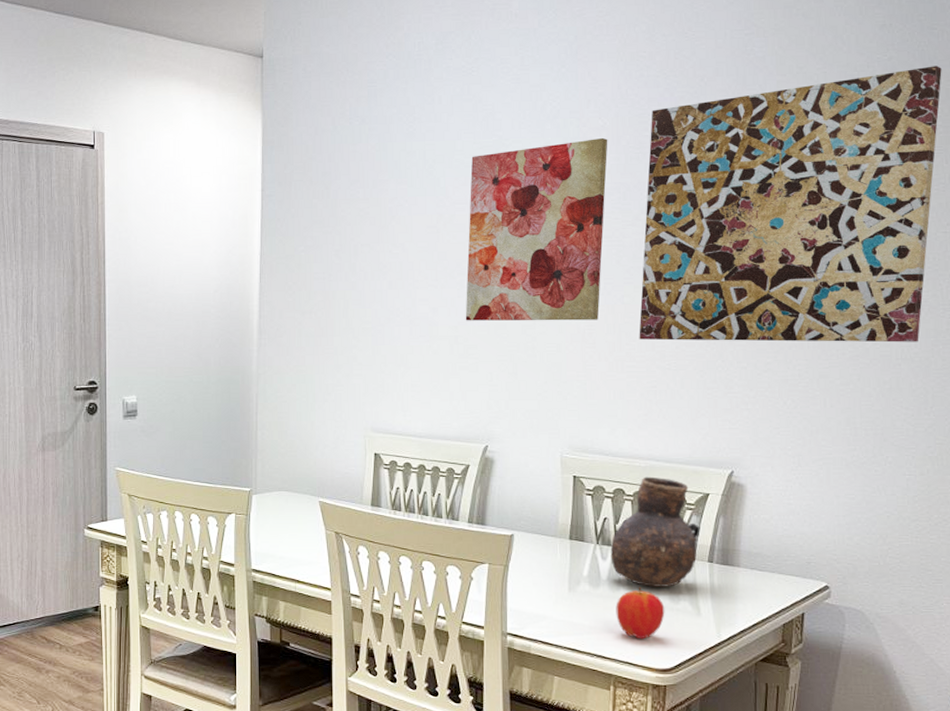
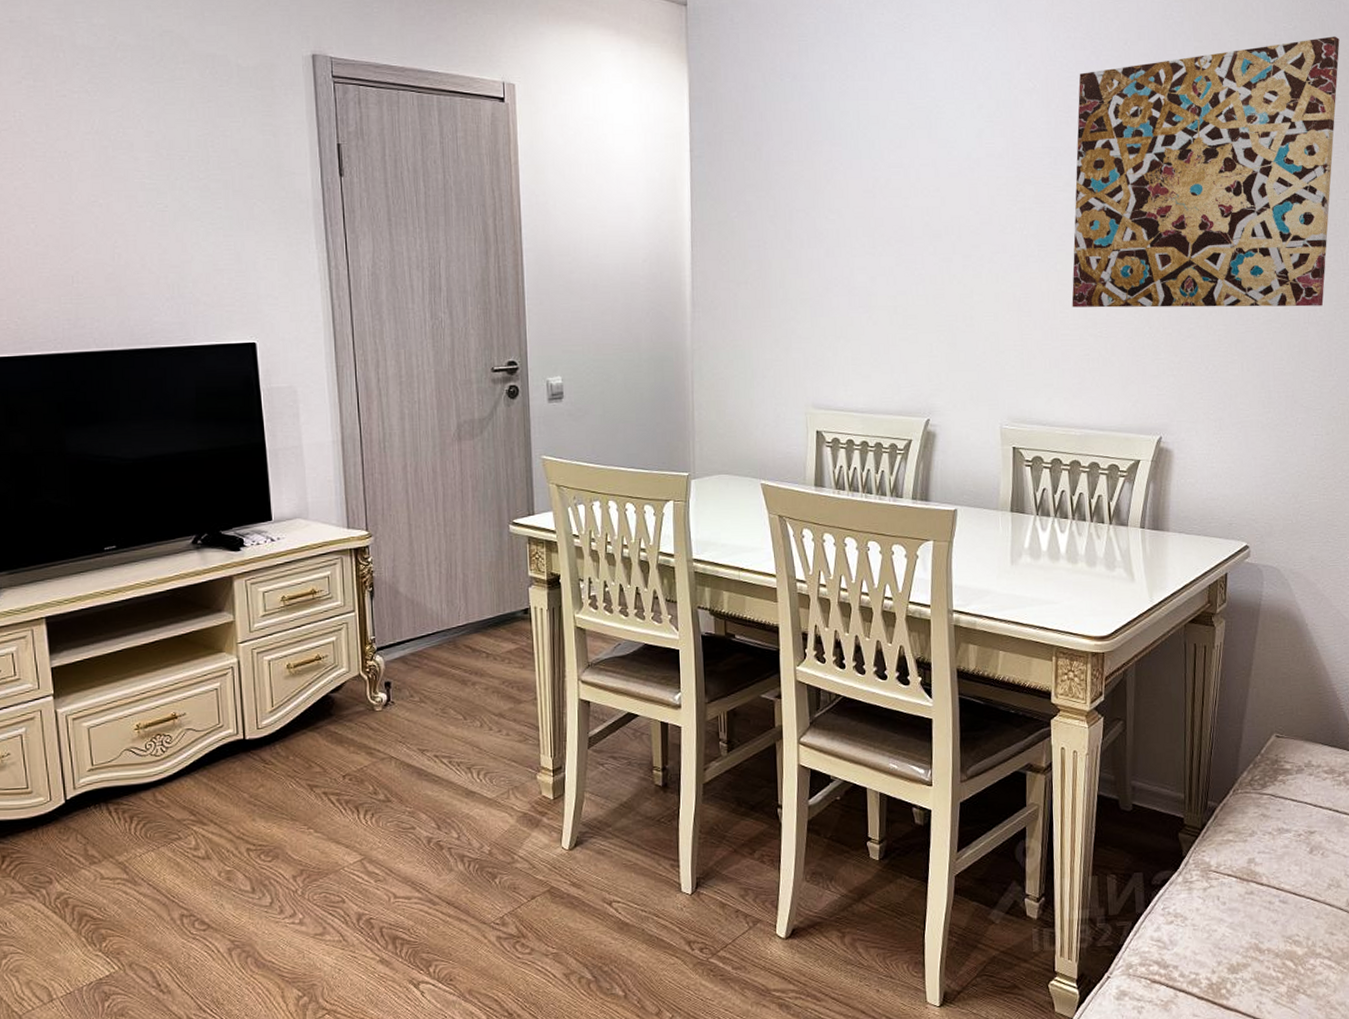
wall art: present [465,137,608,321] -> none [903,100,1039,290]
vase: present [610,476,701,587] -> none [1049,445,1133,556]
apple: present [616,587,665,640] -> none [1056,556,1102,609]

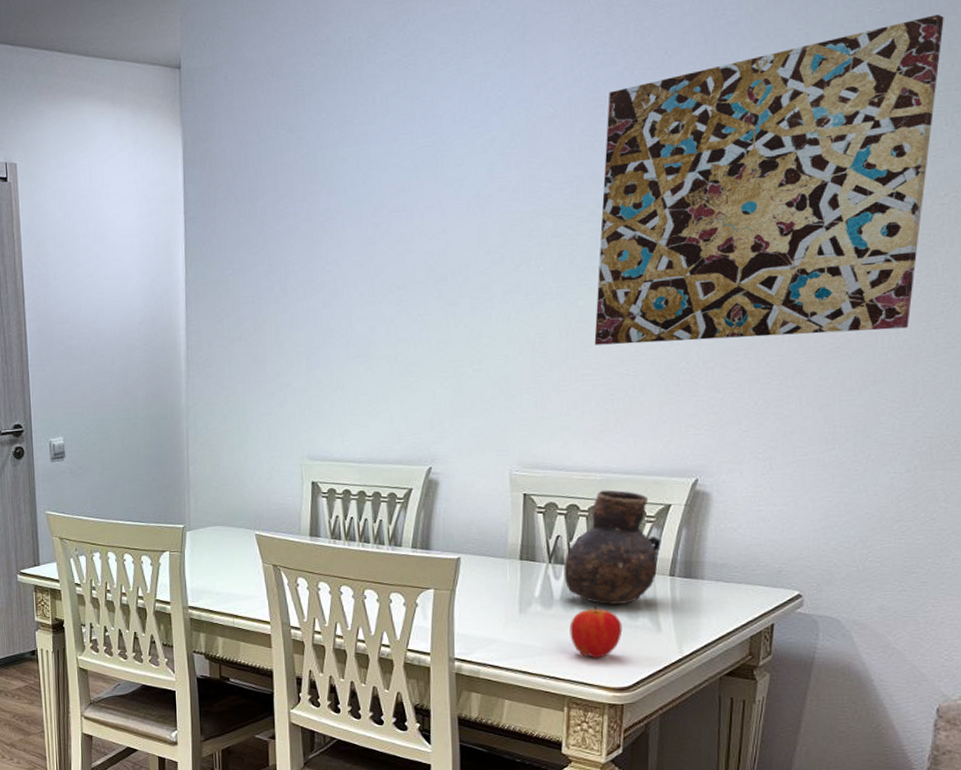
vase: none [1049,445,1133,556] -> present [563,490,661,605]
apple: none [1056,556,1102,609] -> present [569,605,623,659]

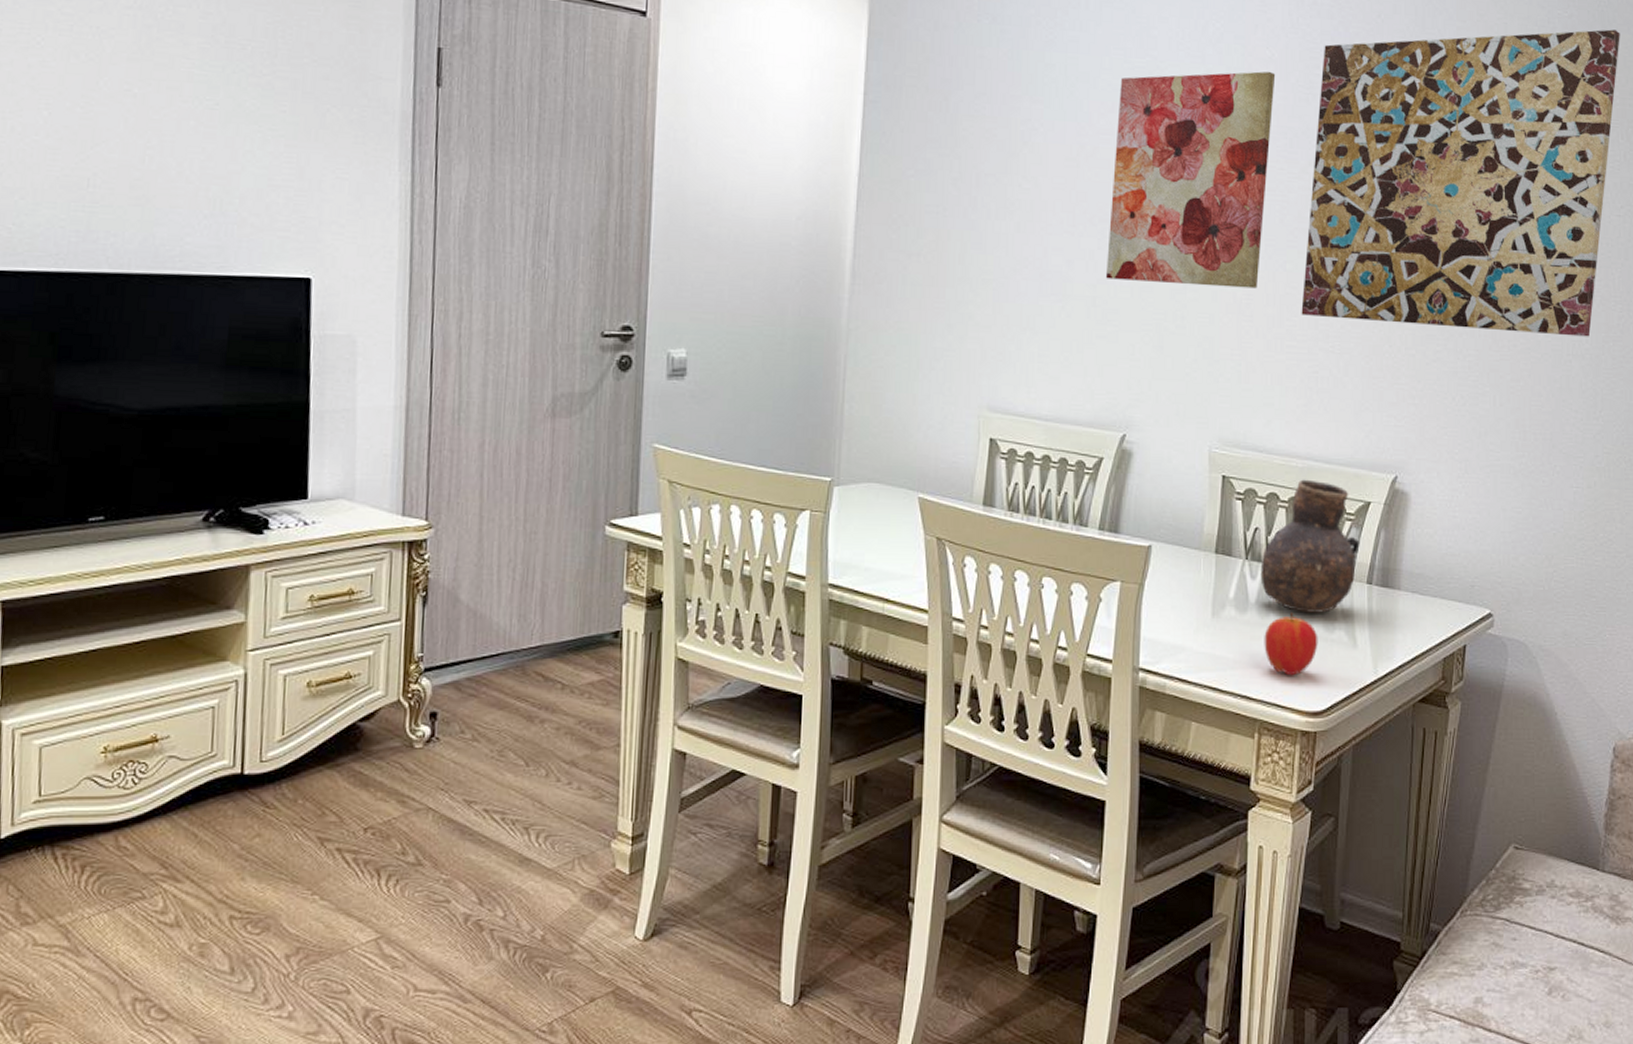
wall art: none [405,127,560,337] -> present [1105,71,1276,289]

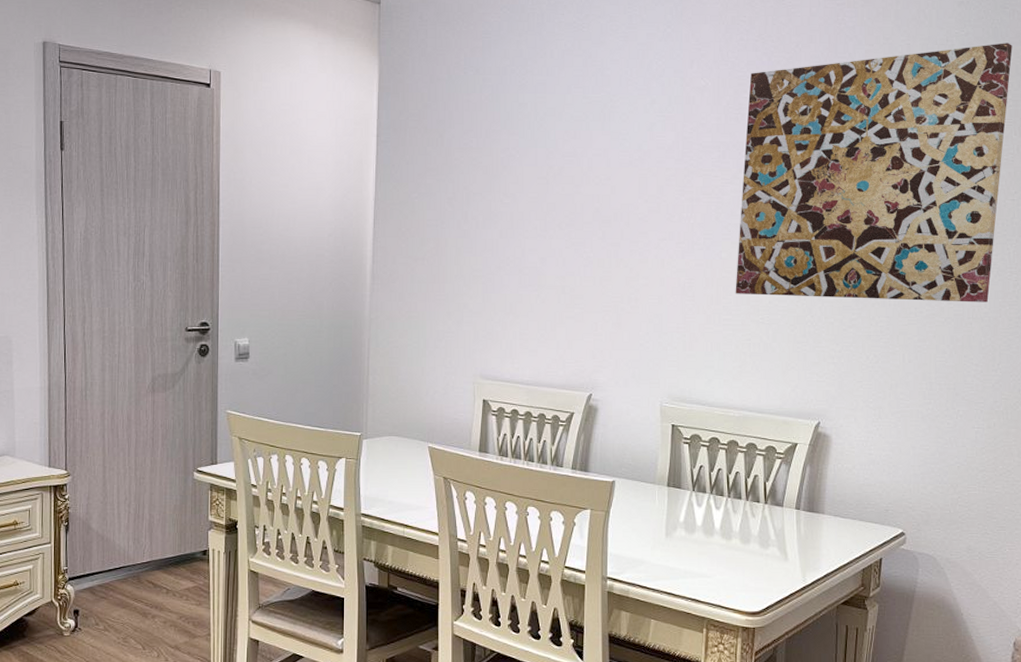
wall art: present [1105,71,1276,289] -> none [572,97,710,274]
vase: present [1260,479,1360,613] -> none [705,426,789,533]
apple: present [1264,612,1318,676] -> none [709,533,755,584]

